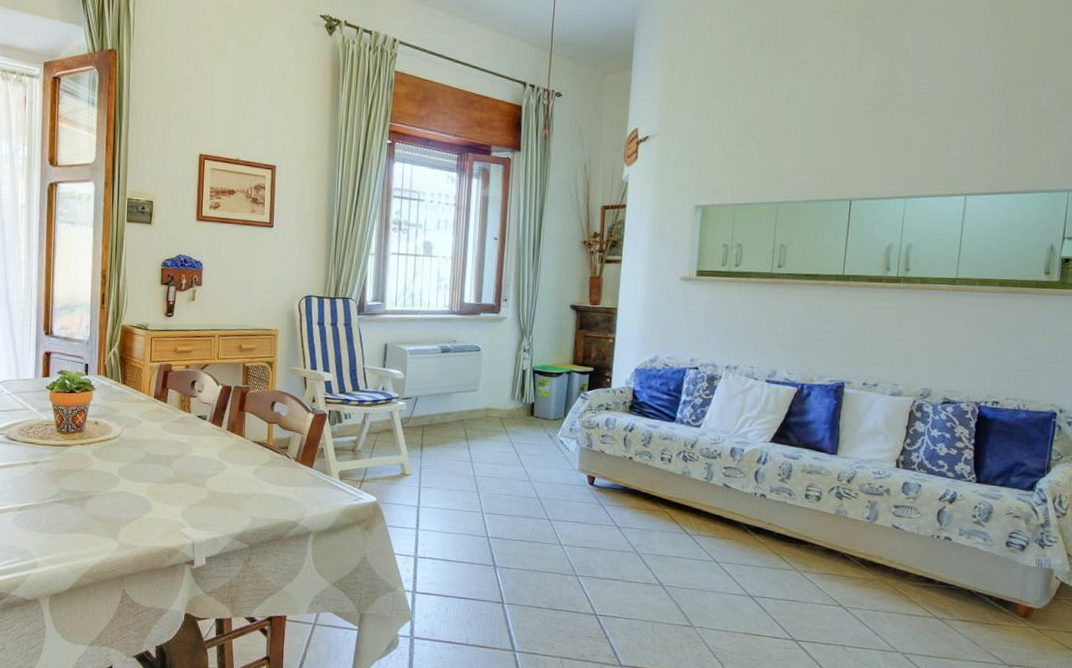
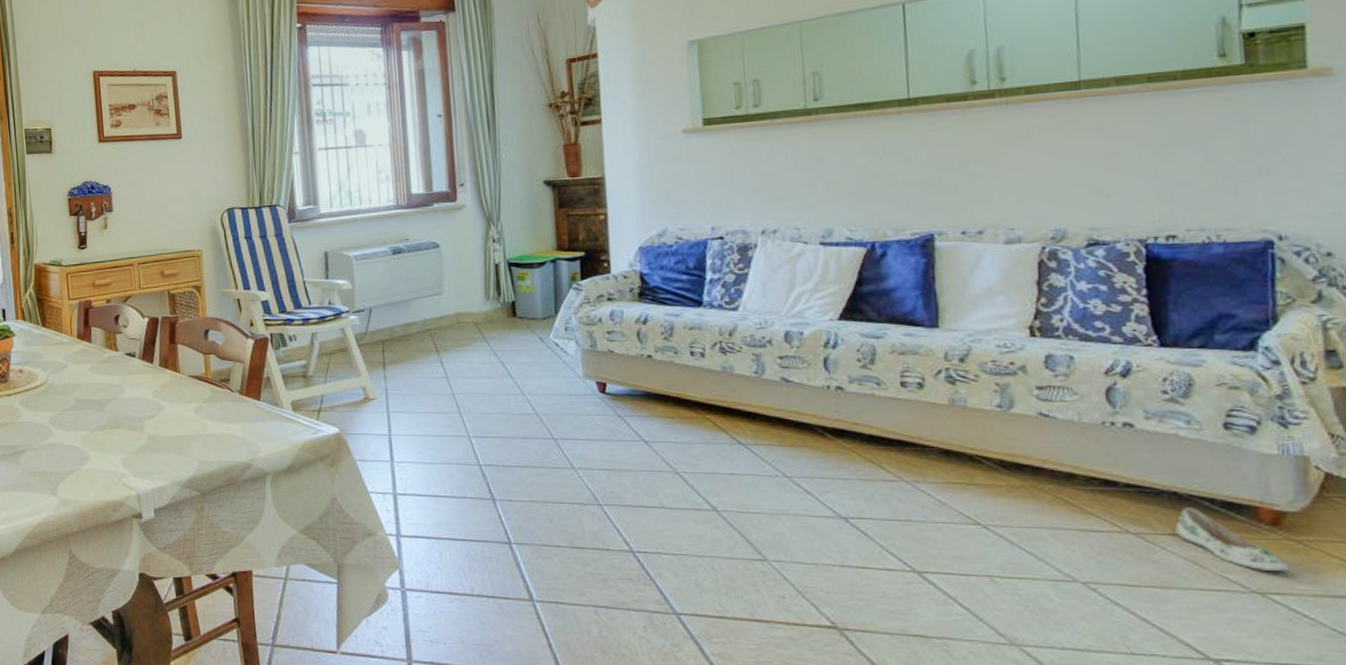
shoe: none [965,601,1030,651] -> present [1175,507,1291,573]

